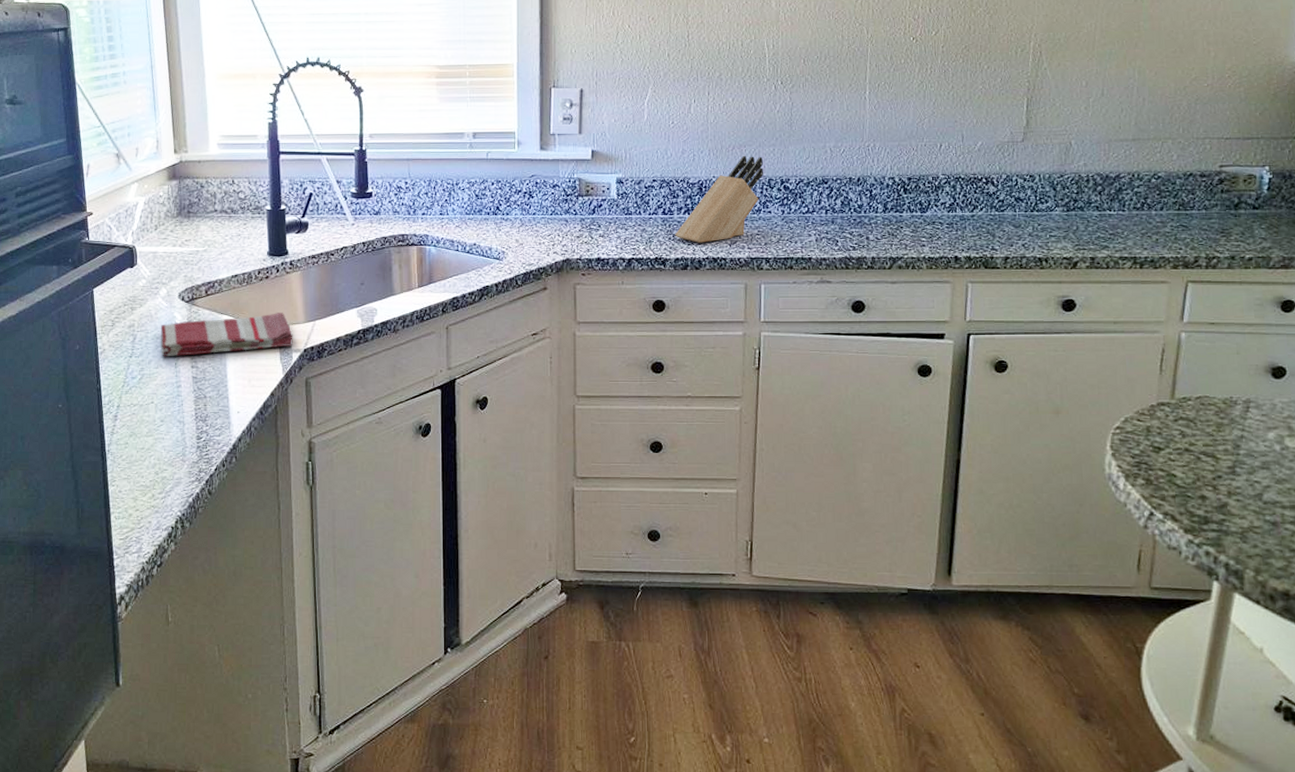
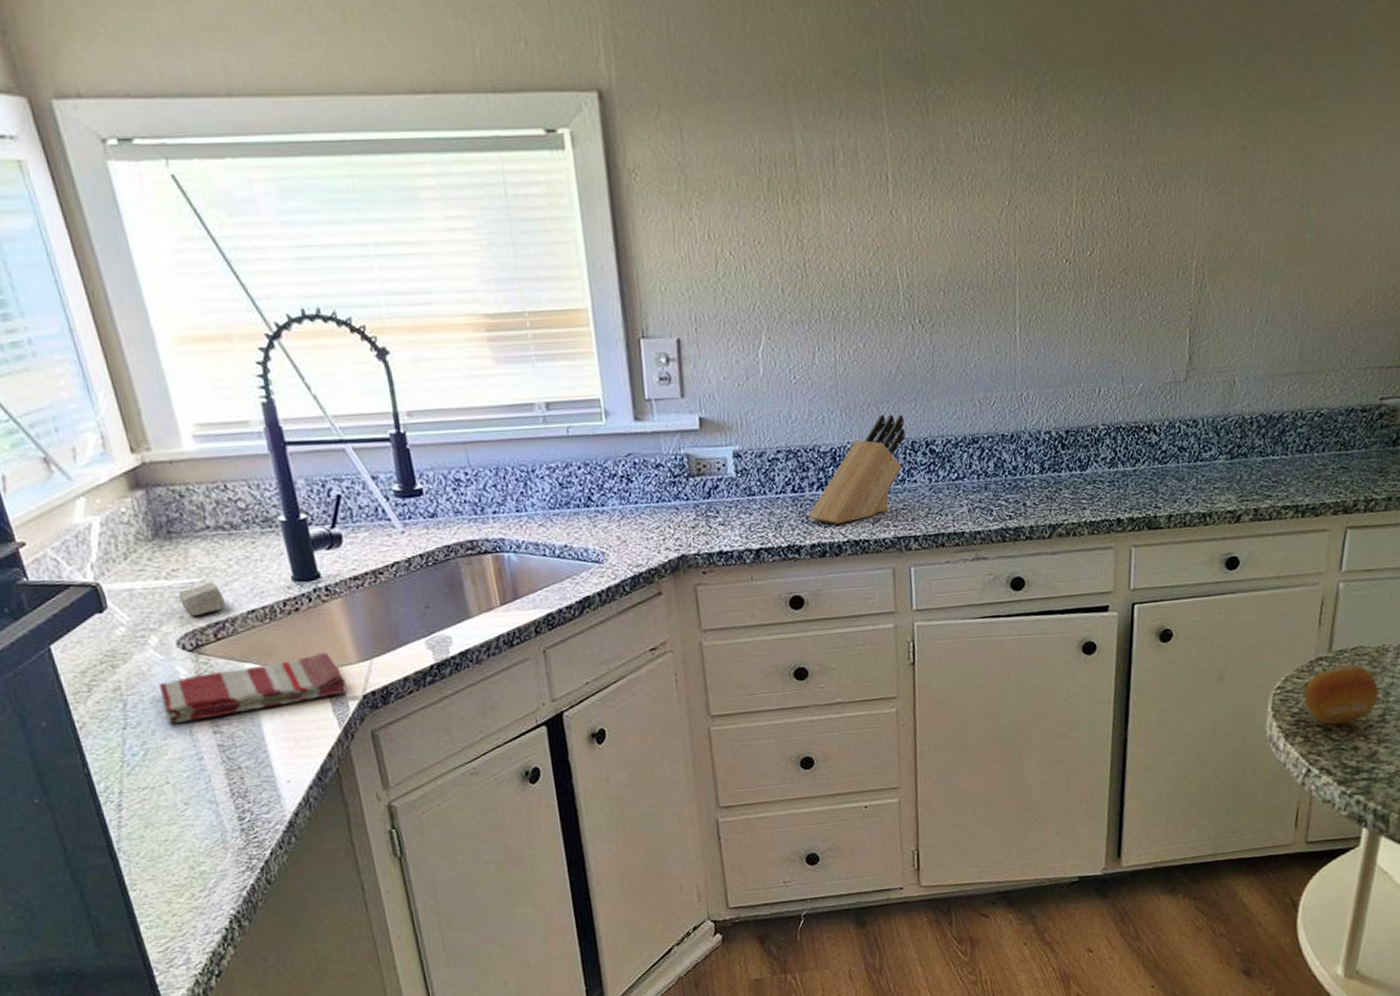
soap bar: none [186,251,217,275] -> present [177,582,225,616]
fruit: none [1145,412,1227,472] -> present [1304,664,1378,725]

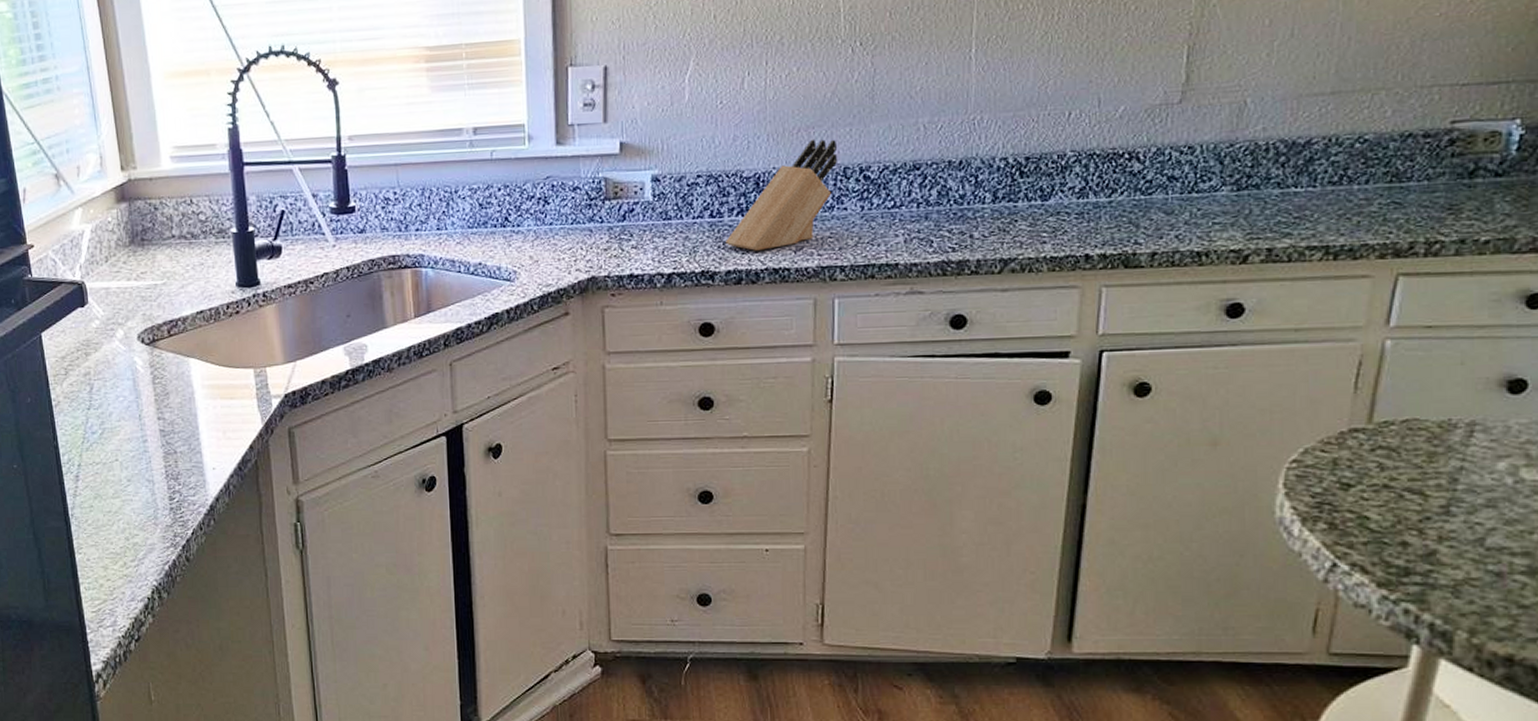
dish towel: present [158,653,347,723] -> none [119,353,272,407]
soap bar: present [177,582,225,616] -> none [143,284,180,313]
fruit: present [1304,664,1378,725] -> none [1330,439,1440,513]

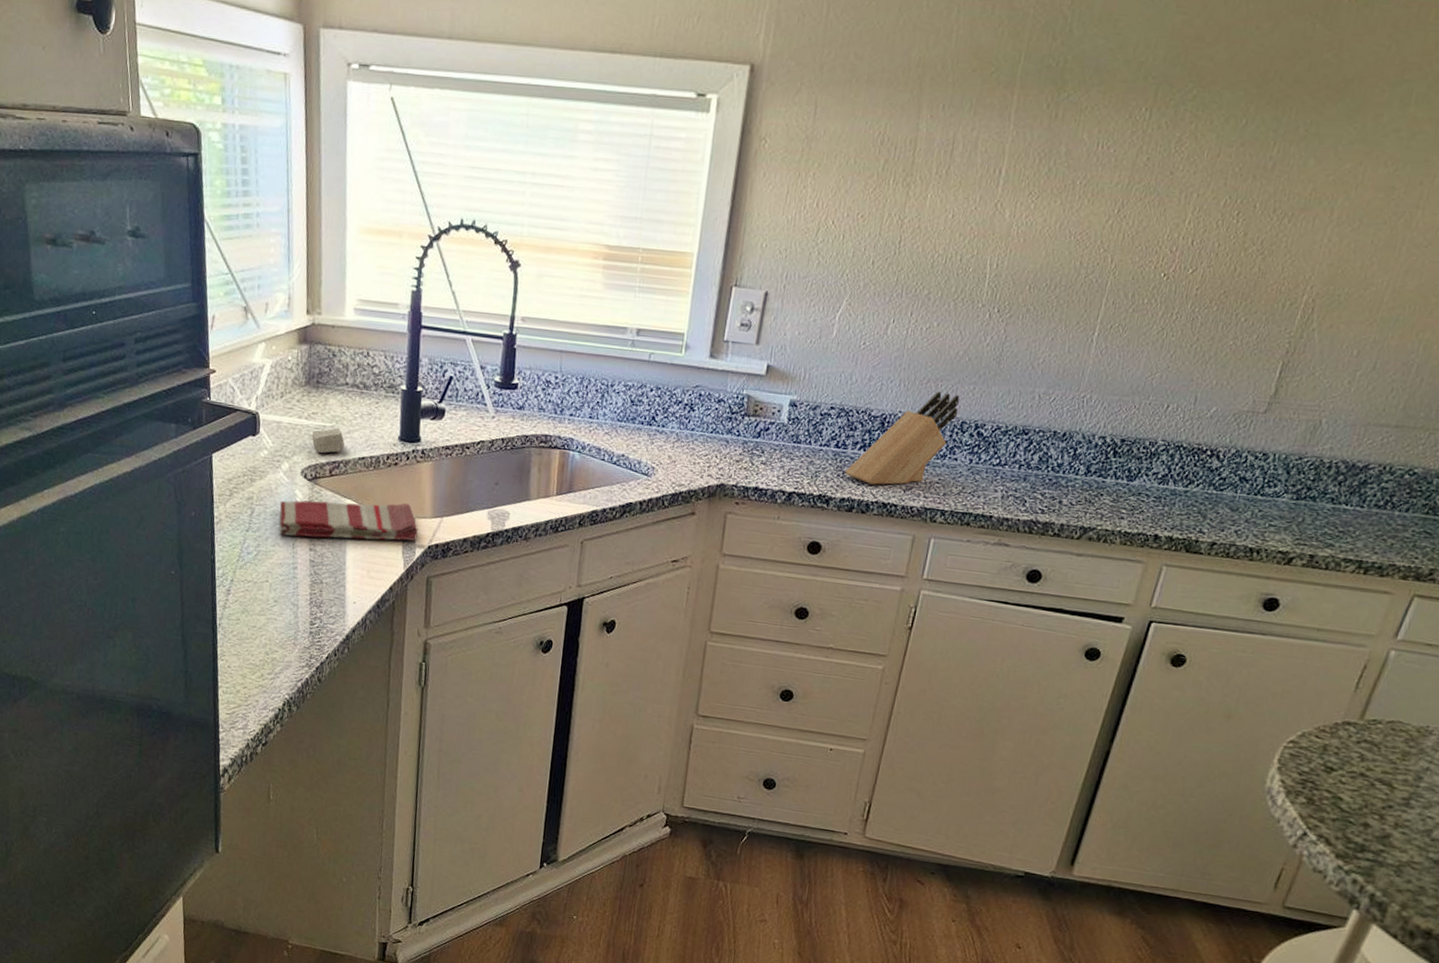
dish towel: none [119,353,272,407] -> present [278,500,418,541]
soap bar: none [143,284,180,313] -> present [311,428,345,453]

